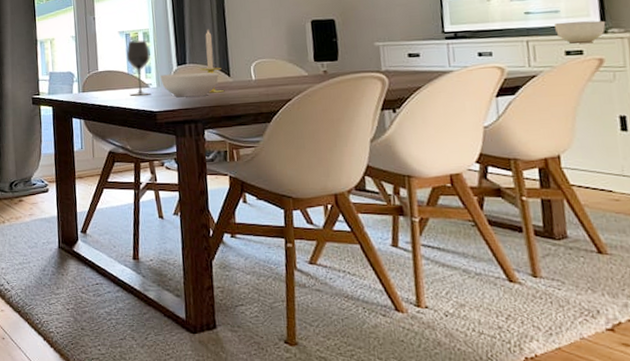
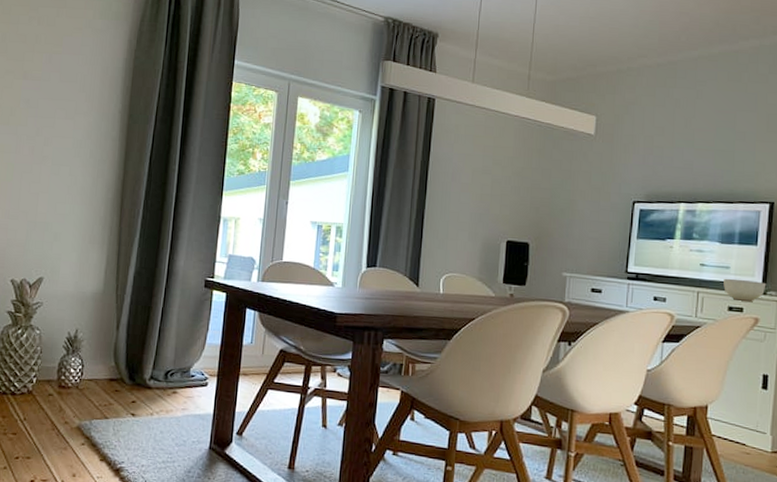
wineglass: present [126,40,151,96] -> none [312,234,341,294]
bowl: present [160,72,219,98] -> none [347,275,407,304]
candle: present [200,29,225,93] -> none [389,233,411,303]

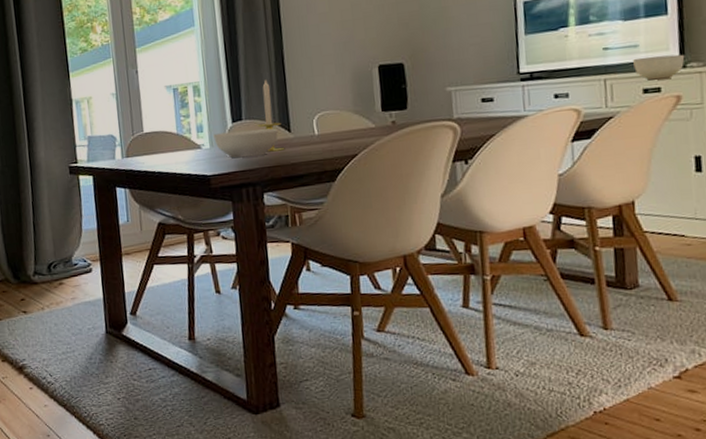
bowl: none [347,275,407,304] -> present [213,128,278,159]
candle: none [389,233,411,303] -> present [257,79,285,152]

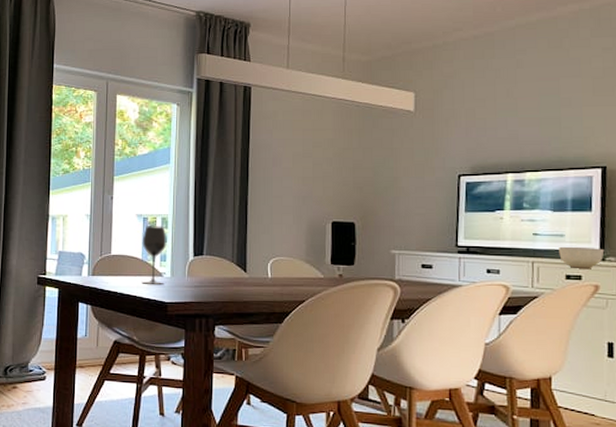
wineglass: none [174,95,204,159] -> present [141,226,167,284]
bowl: present [213,128,278,159] -> none [175,264,235,290]
candle: present [257,79,285,152] -> none [216,221,240,288]

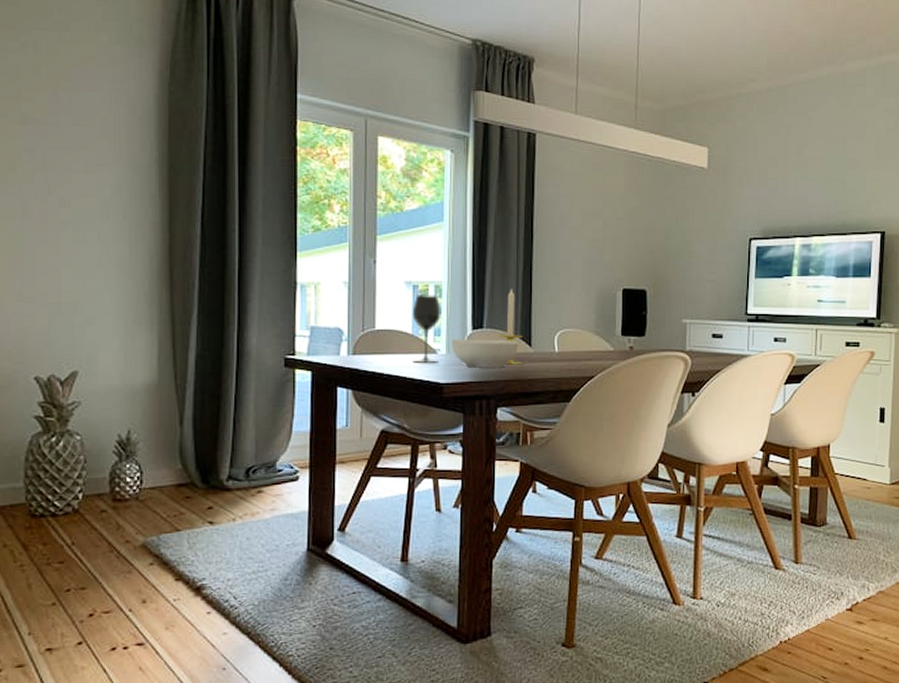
bowl: none [175,264,235,290] -> present [451,339,518,368]
candle: none [216,221,240,288] -> present [498,288,524,365]
bowl: present [559,246,605,268] -> none [840,313,880,335]

